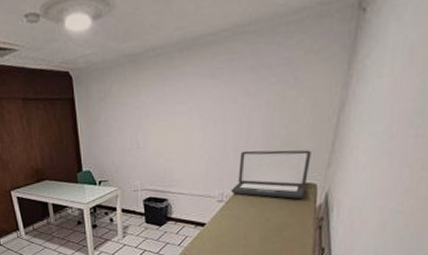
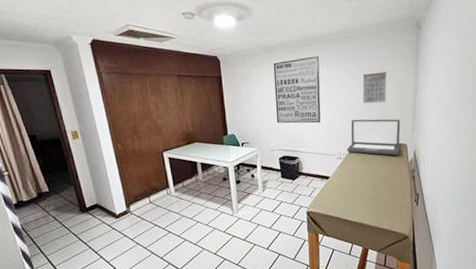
wall art: none [139,64,202,157] -> present [273,56,321,124]
calendar: none [260,82,301,130] -> present [362,71,387,104]

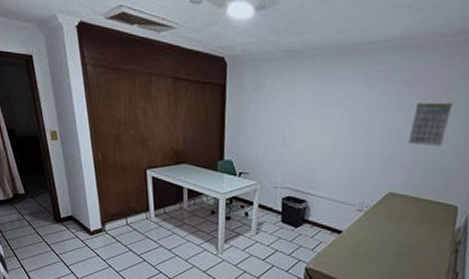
wall art: present [273,56,321,124] -> none [286,70,359,162]
laptop: present [346,119,401,156] -> none [371,163,456,219]

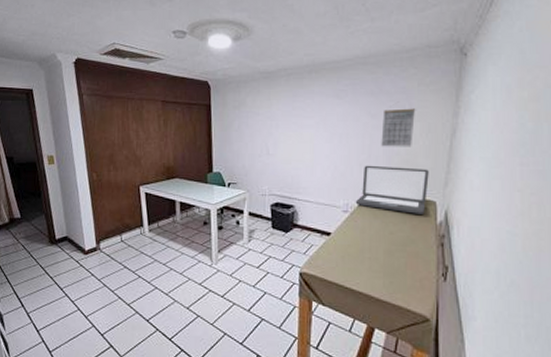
laptop: none [371,163,456,219] -> present [355,165,429,214]

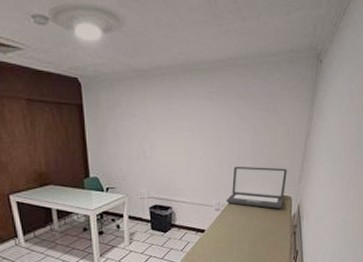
calendar: present [381,108,416,147] -> none [249,112,279,149]

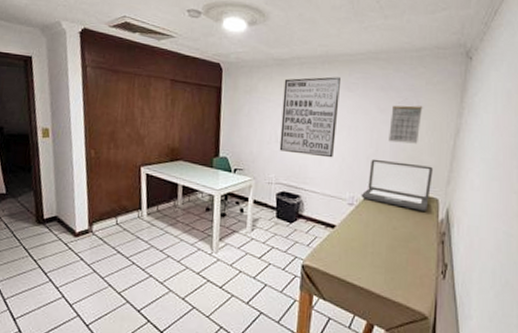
wall art: none [147,87,202,169] -> present [279,77,340,158]
calendar: none [249,112,279,149] -> present [388,105,423,144]

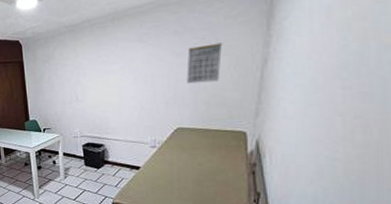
wall art: present [279,77,340,158] -> none [77,31,133,108]
laptop: present [361,159,433,211] -> none [162,101,238,145]

